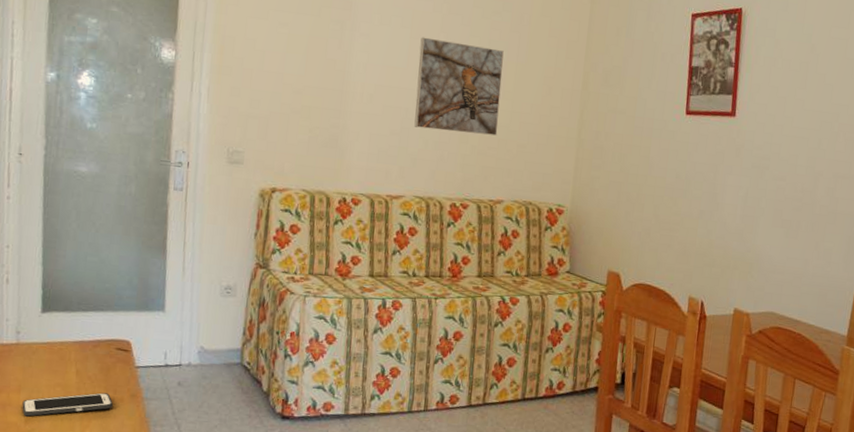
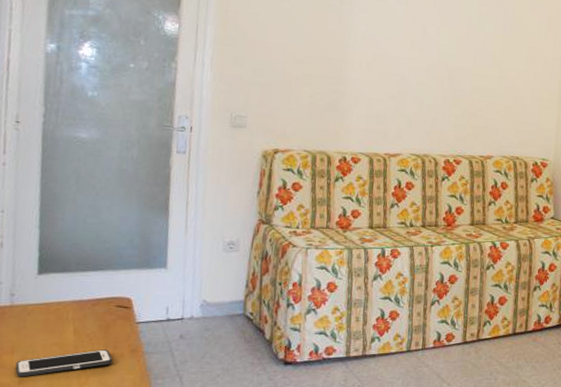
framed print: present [414,37,504,136] -> none [410,12,491,99]

